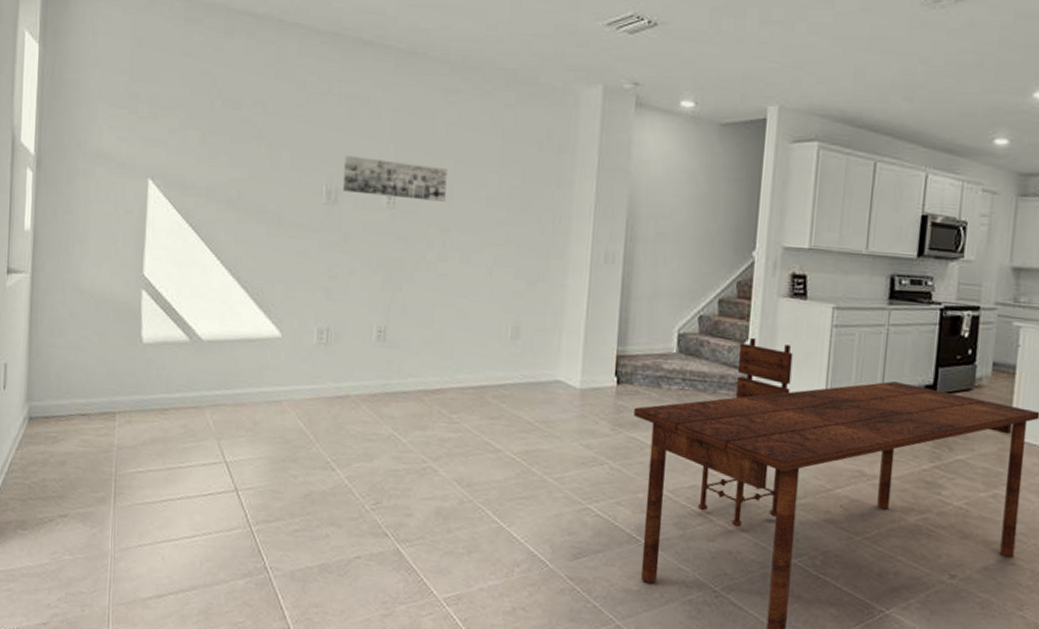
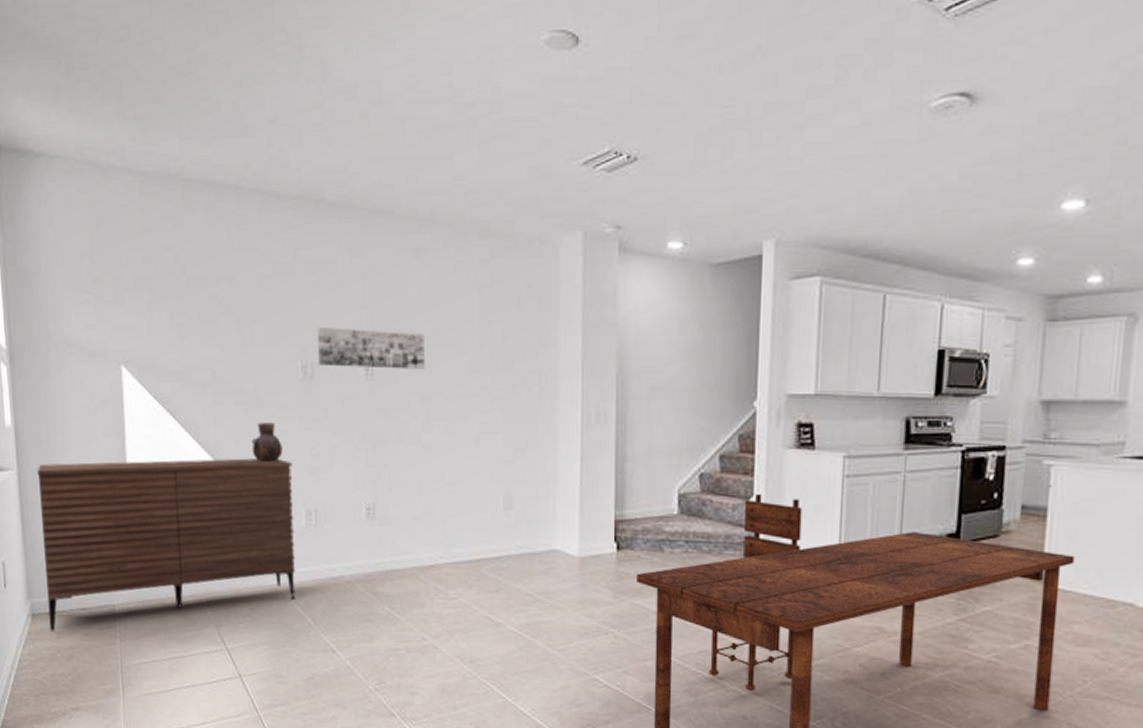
sideboard: none [45,268,309,436] -> present [37,458,296,631]
vase: none [270,242,300,280] -> present [251,422,283,462]

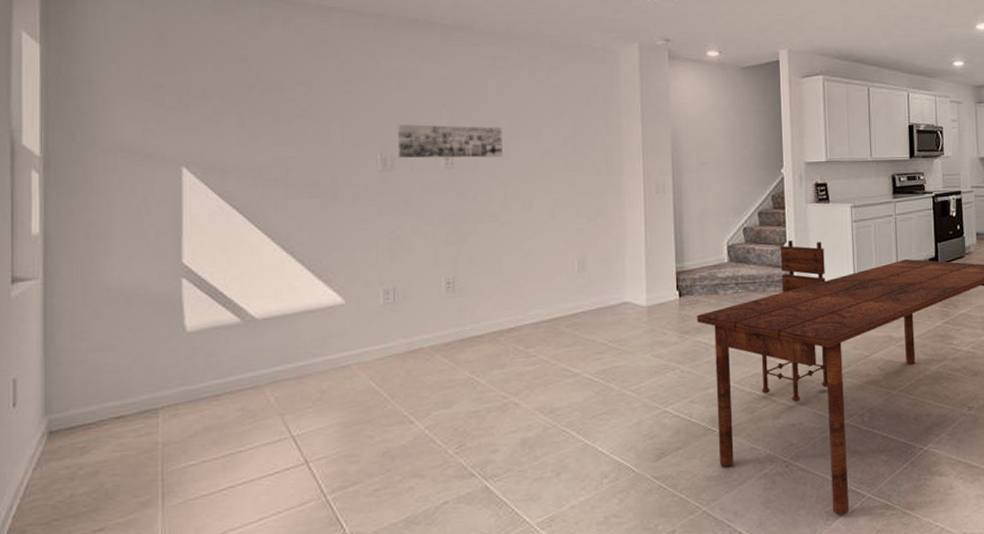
sideboard: present [37,458,296,631] -> none [69,244,372,448]
vase: present [251,422,283,462] -> none [326,211,360,248]

